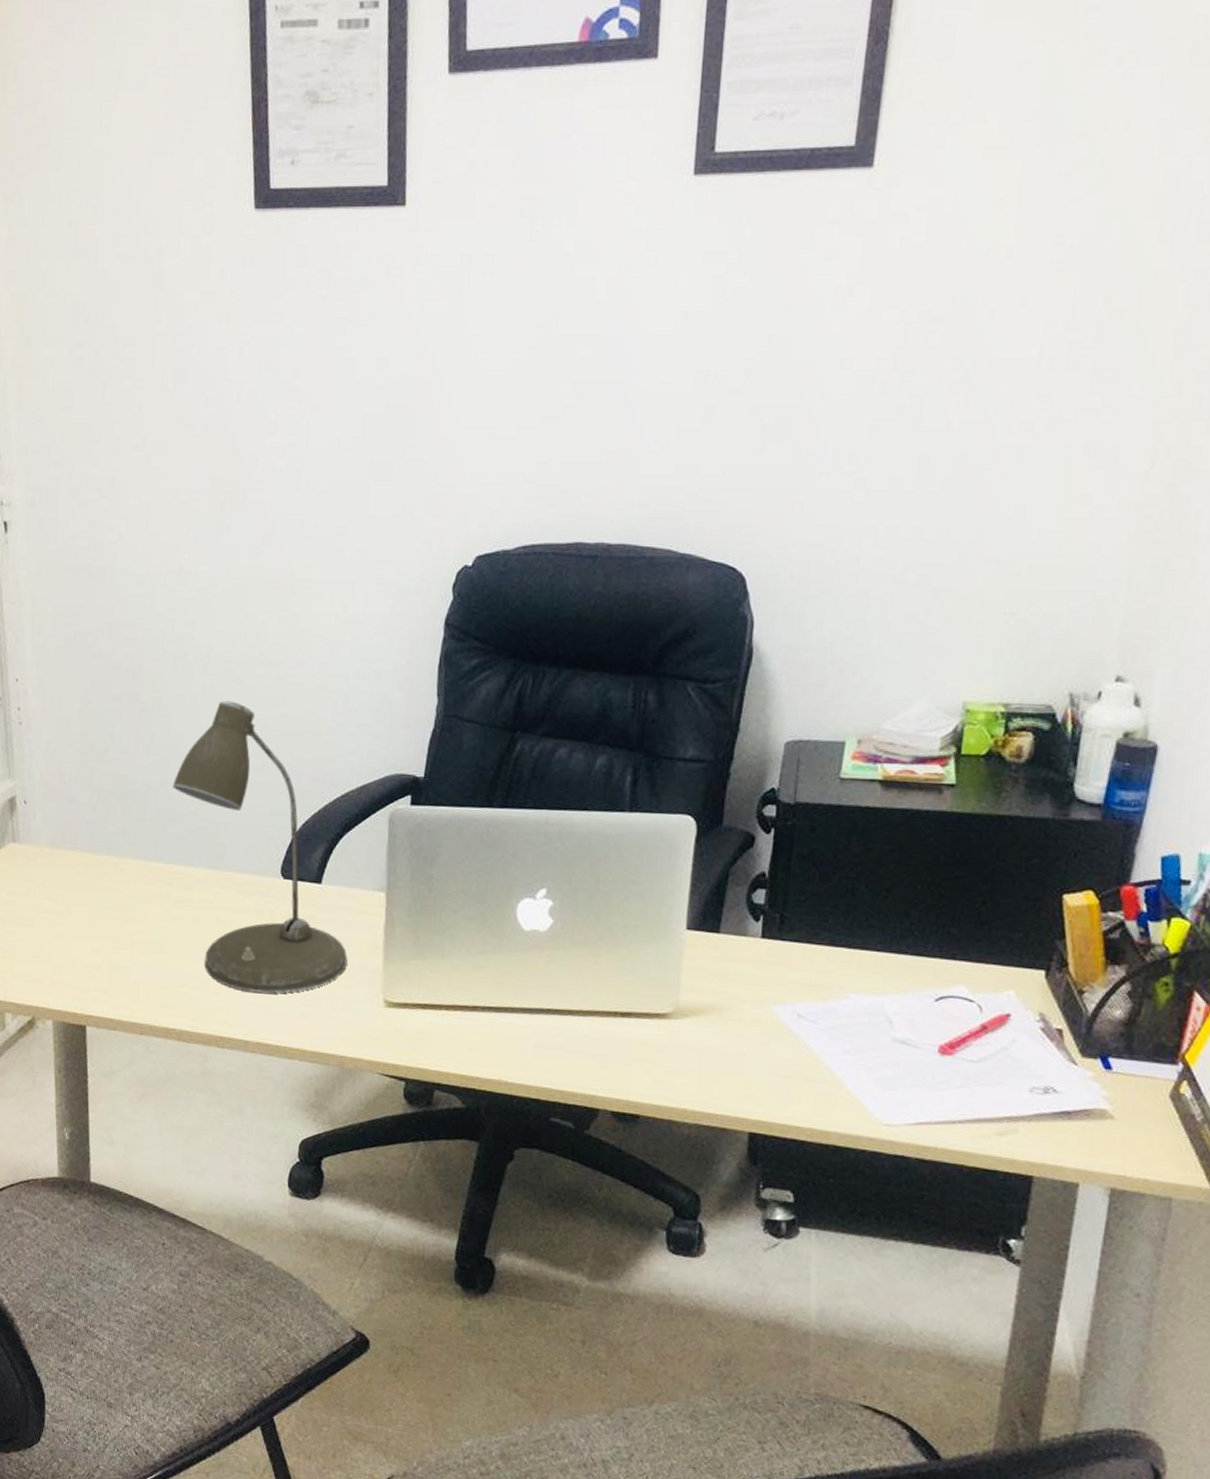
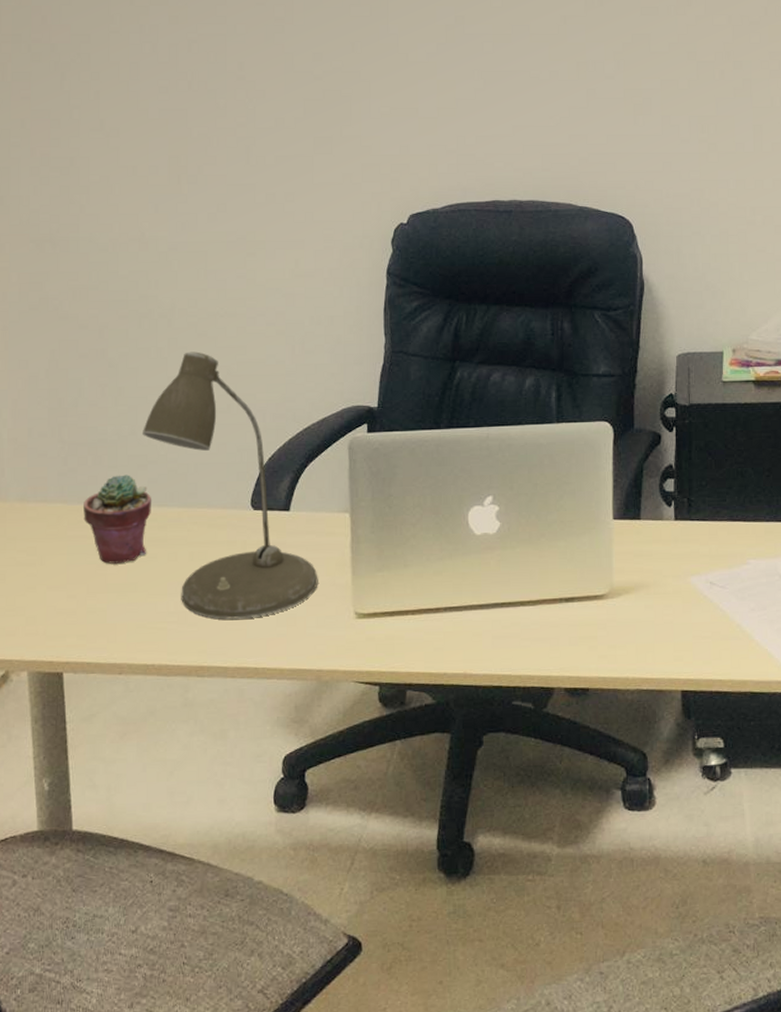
potted succulent: none [111,828,180,922] -> present [83,474,152,564]

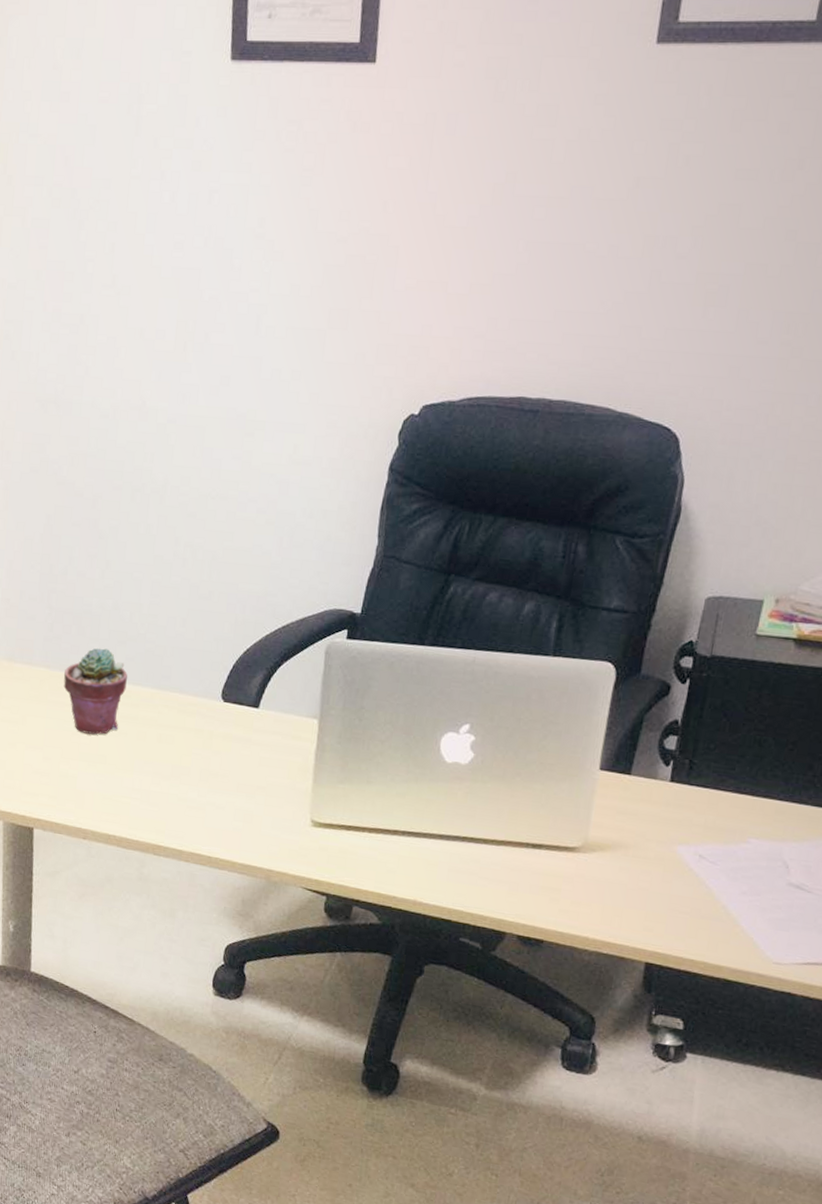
desk lamp: present [141,351,318,619] -> none [124,531,279,808]

